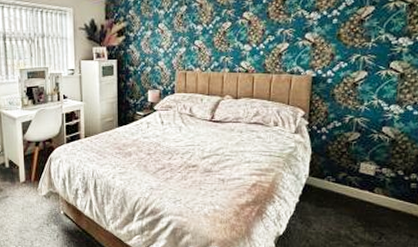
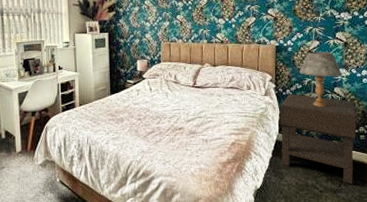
nightstand: none [310,133,408,237] -> present [280,94,357,184]
table lamp: none [339,84,395,149] -> present [299,51,343,107]

